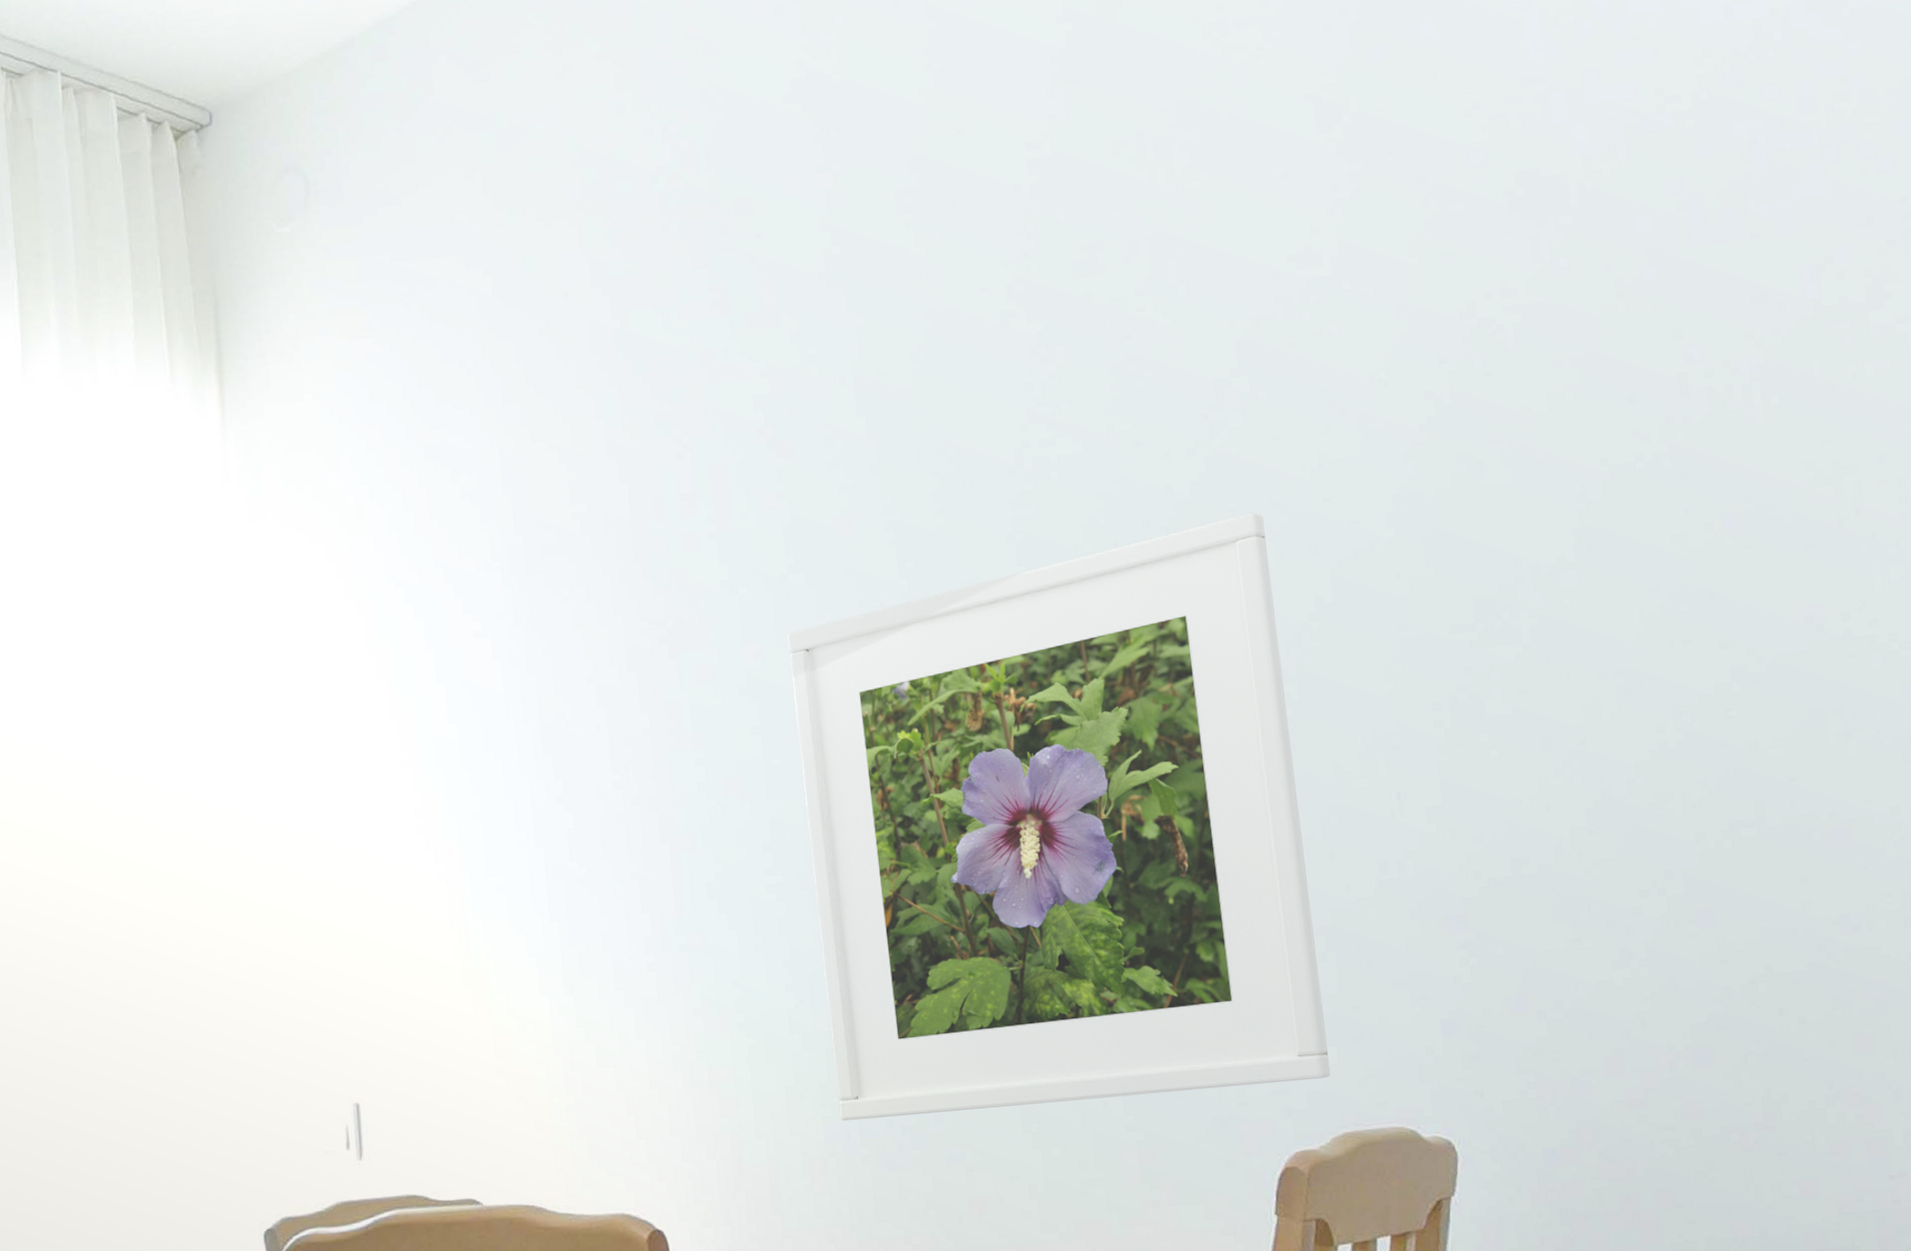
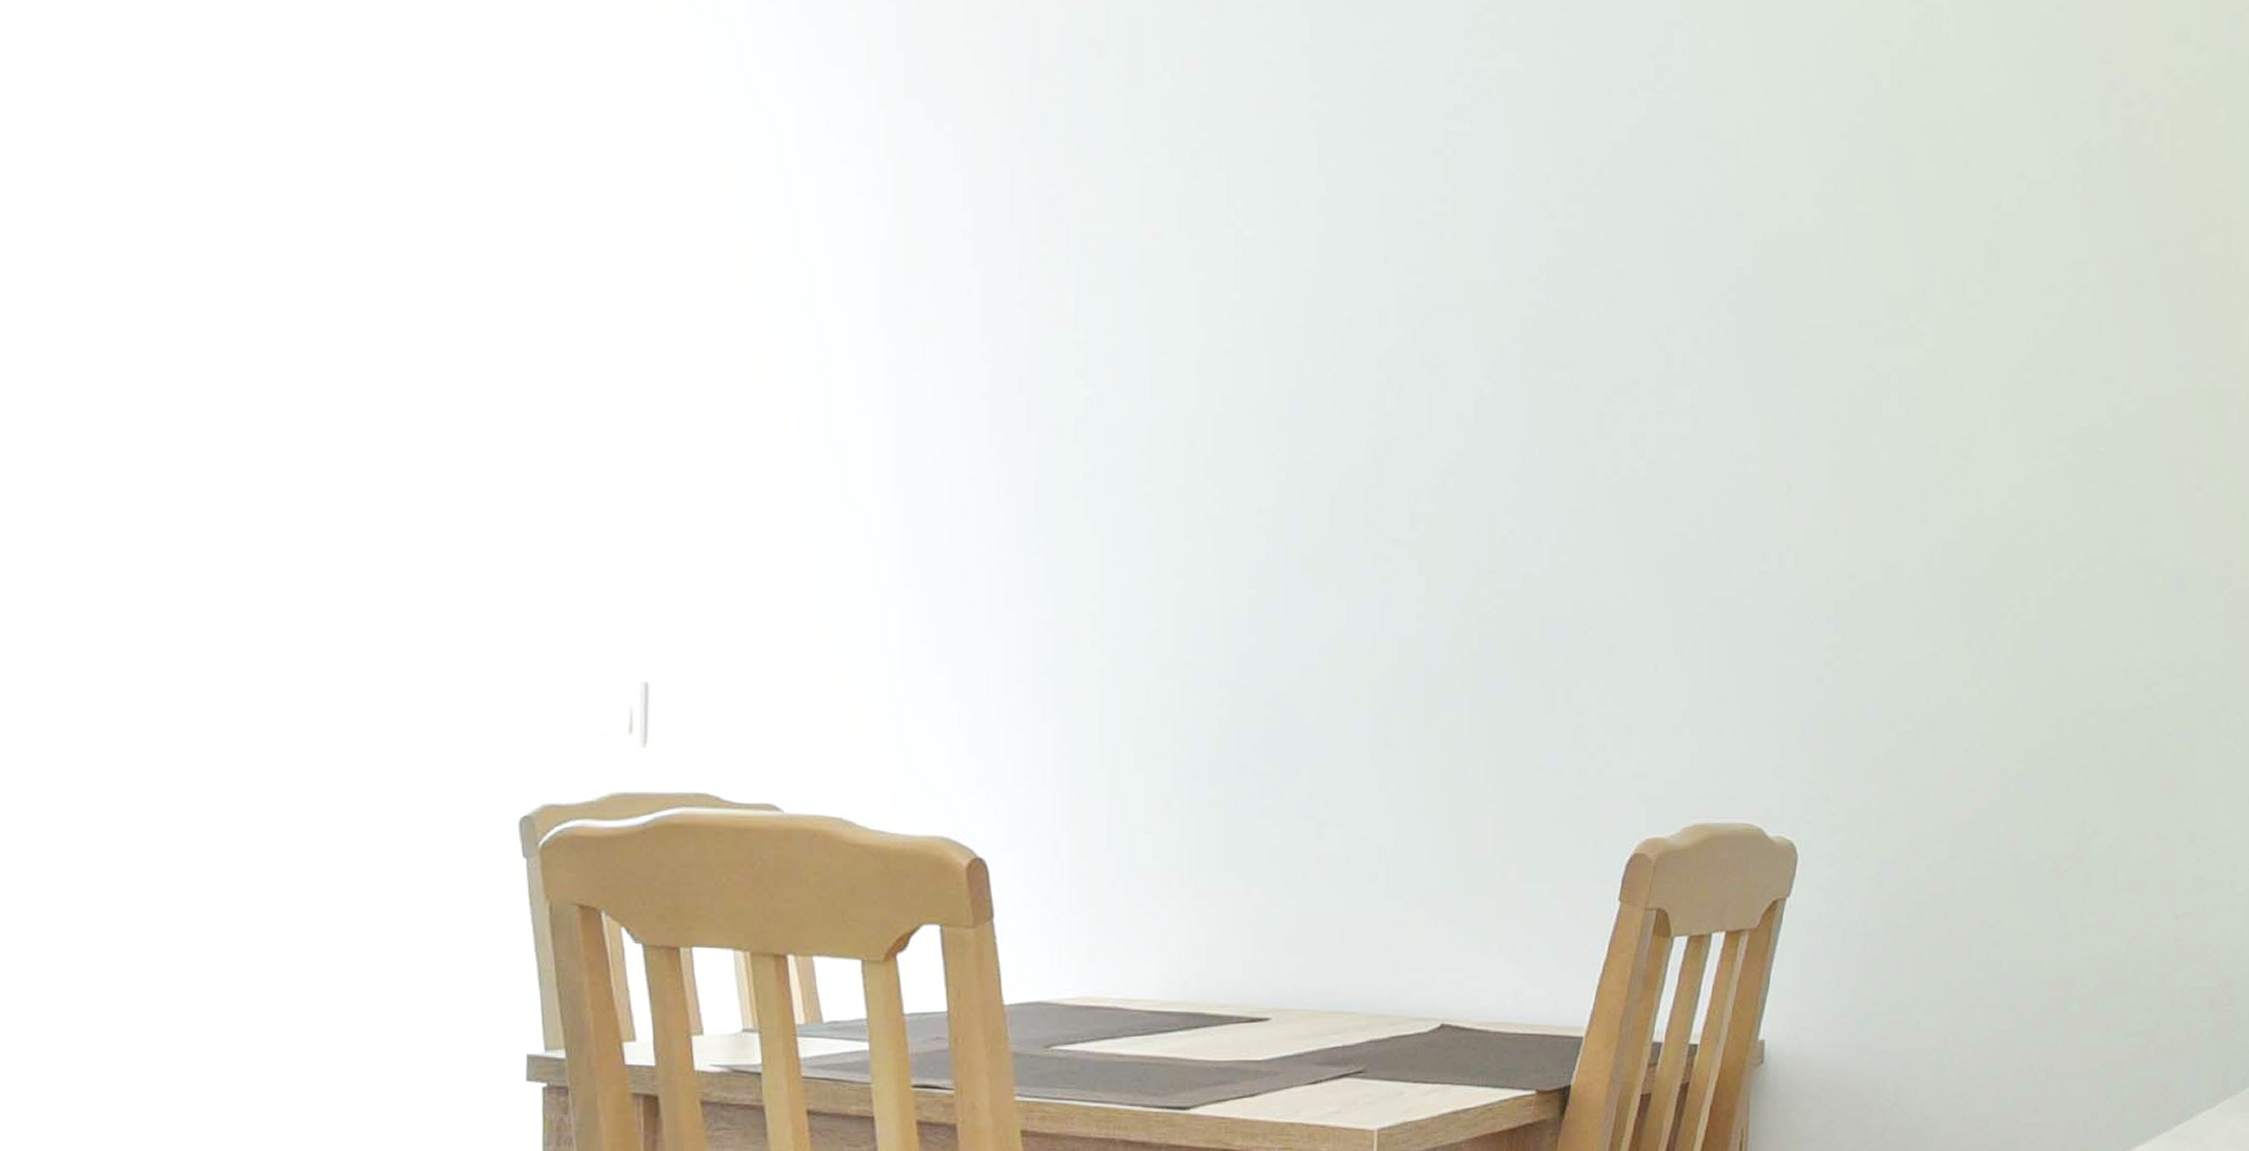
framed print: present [787,513,1331,1122] -> none [1190,168,1696,767]

